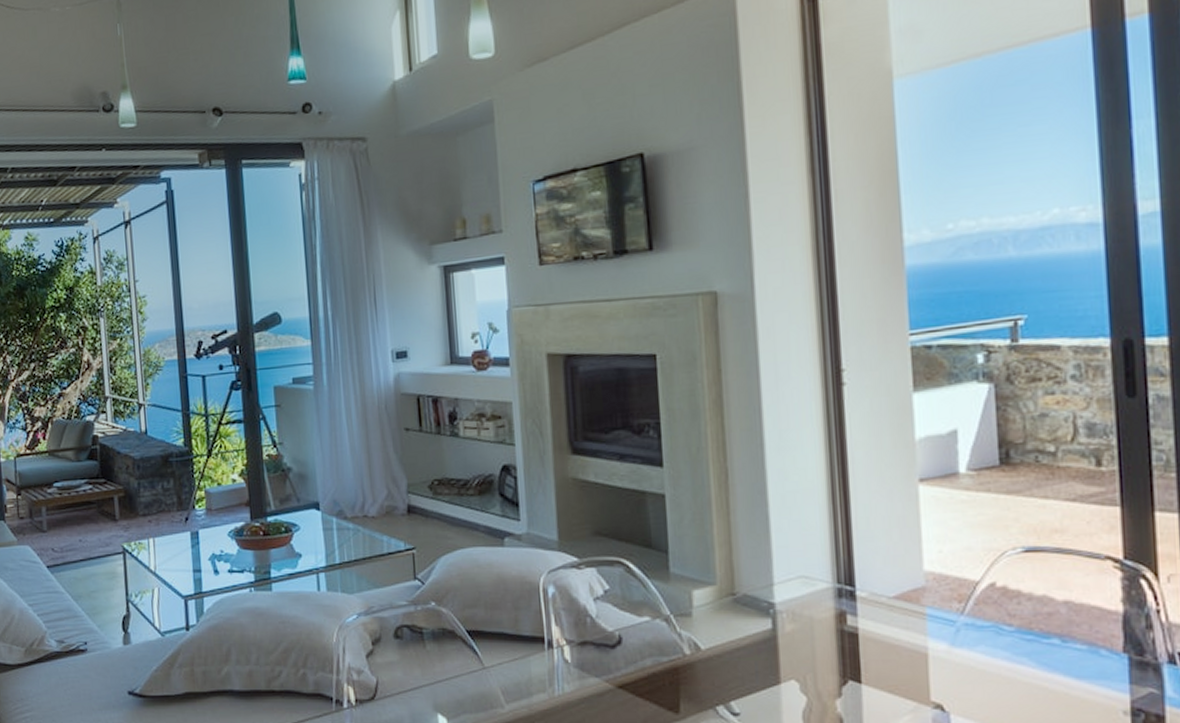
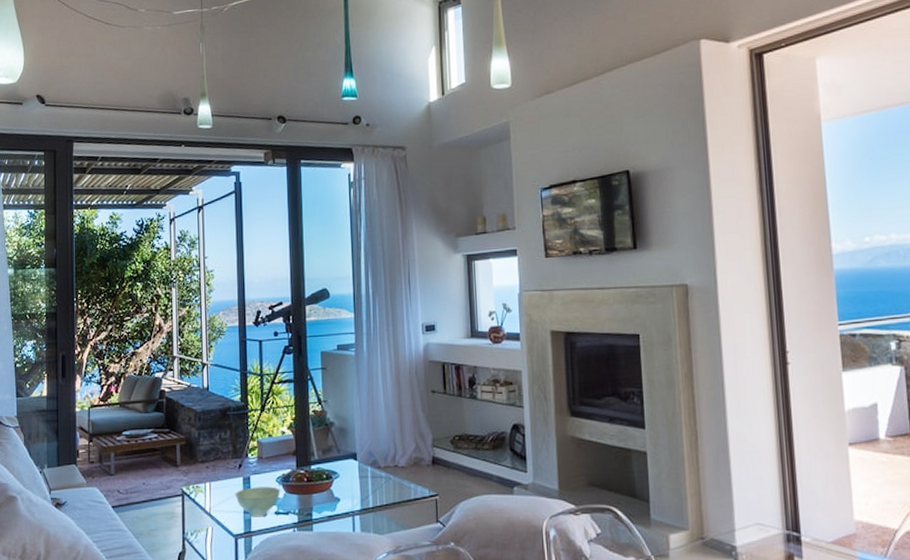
bowl: none [182,542,234,576] -> present [235,486,281,517]

